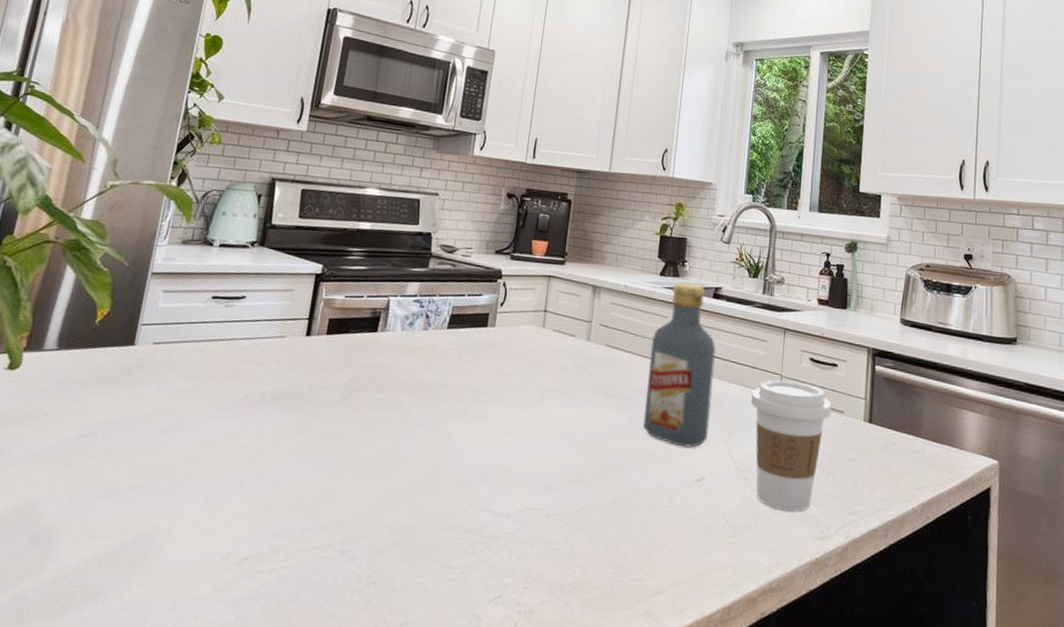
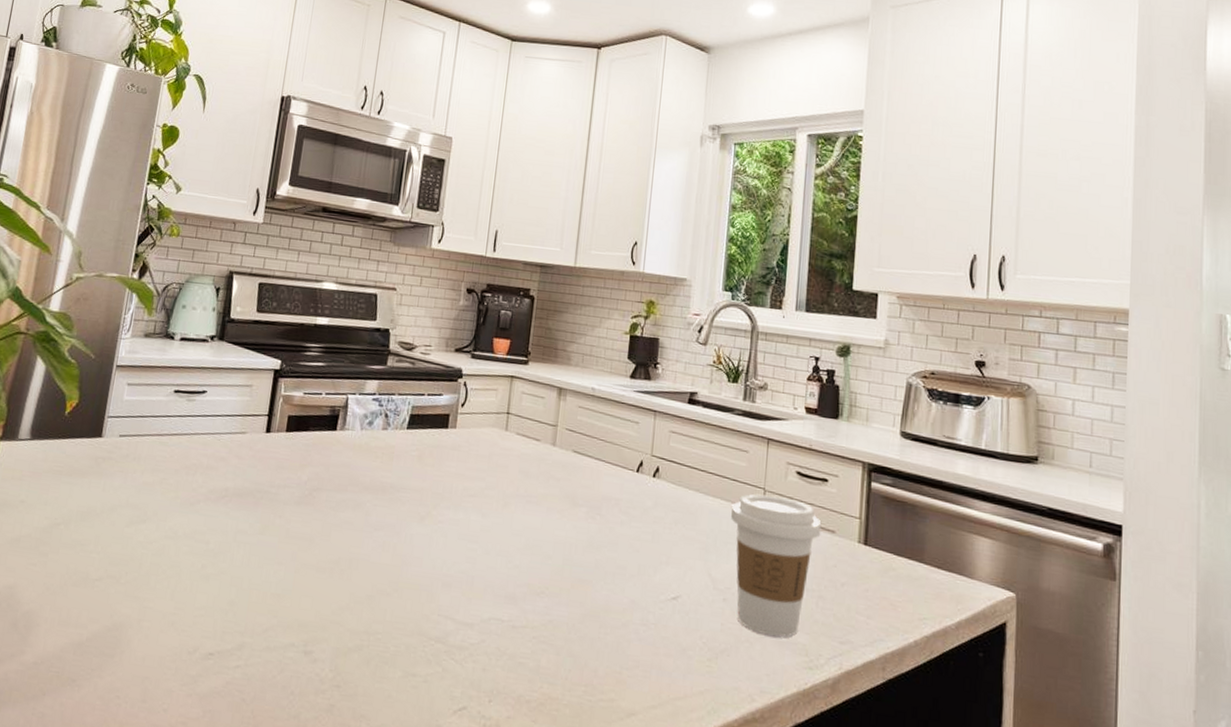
vodka: present [643,282,716,448] -> none [613,386,692,564]

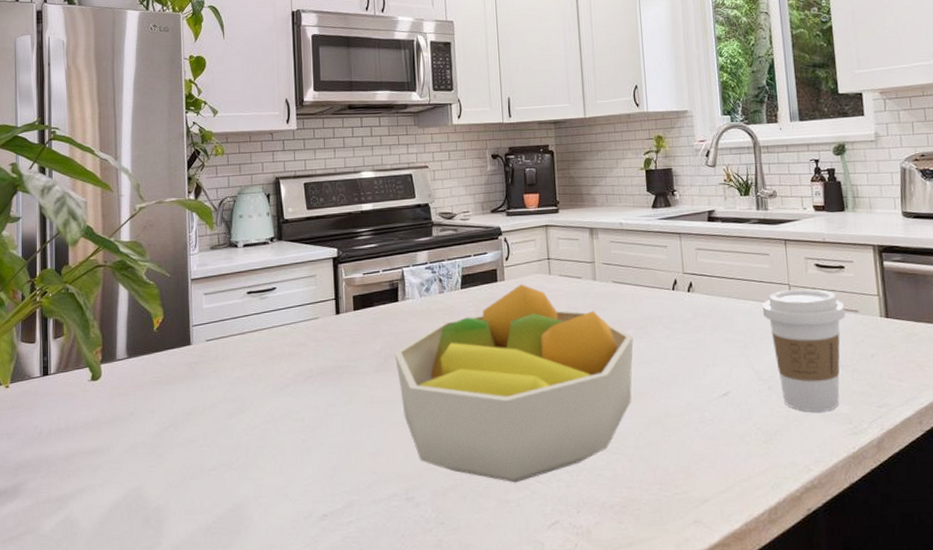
fruit bowl: none [318,435,585,656] -> present [394,284,634,483]

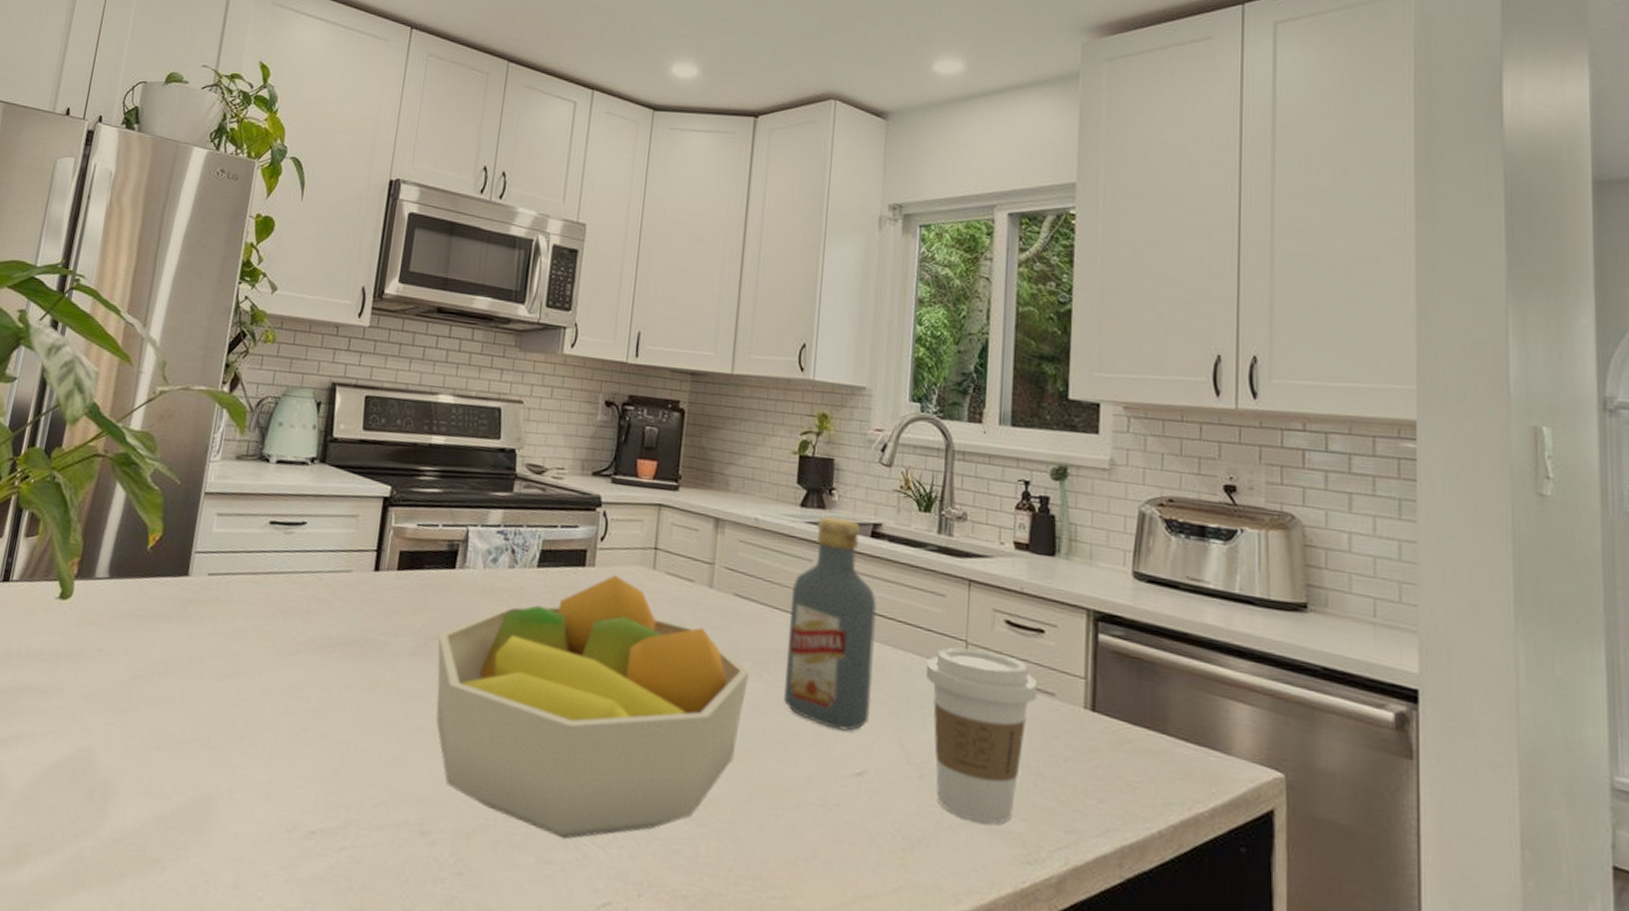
vodka: none [655,211,727,366] -> present [784,515,877,731]

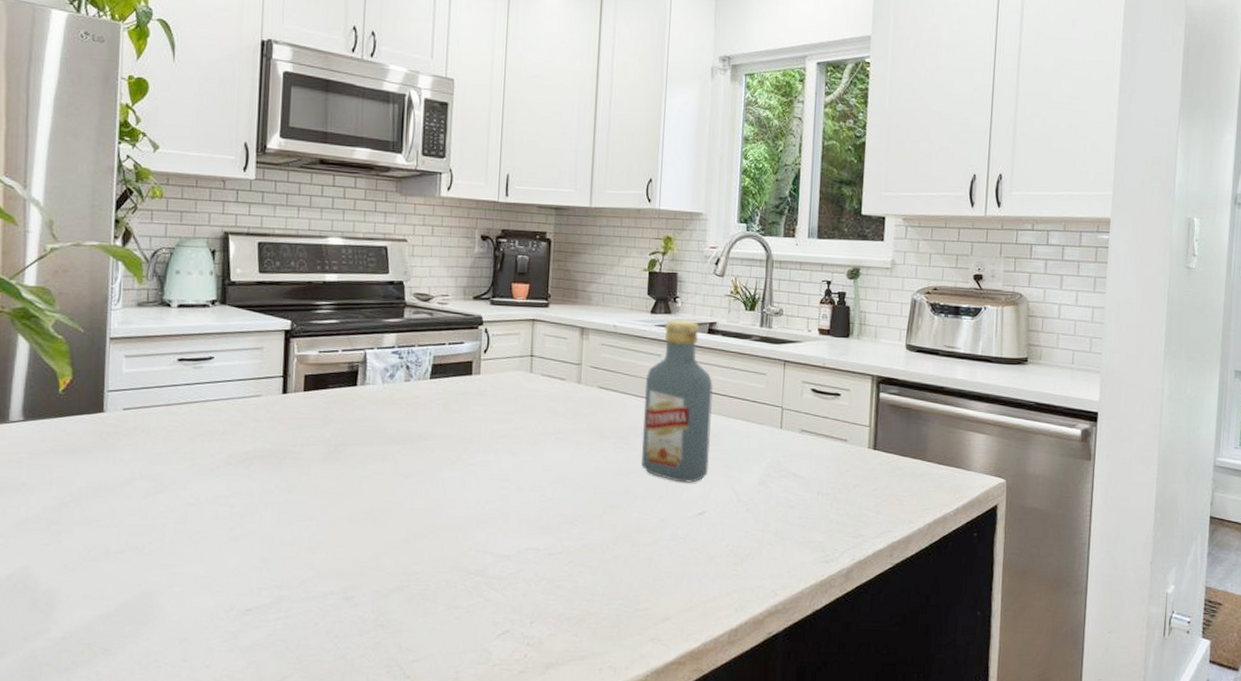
fruit bowl: present [436,575,749,840] -> none [346,380,613,589]
coffee cup: present [925,647,1038,824] -> none [751,412,835,538]

